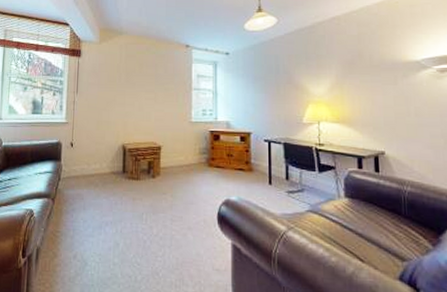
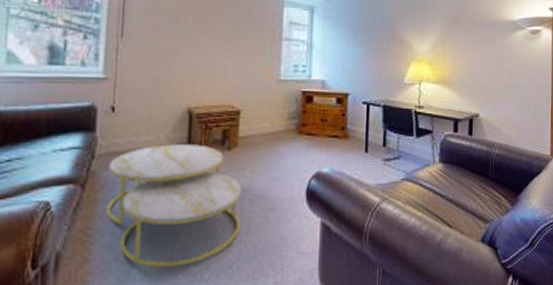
coffee table: none [68,171,164,268] -> present [106,144,241,268]

